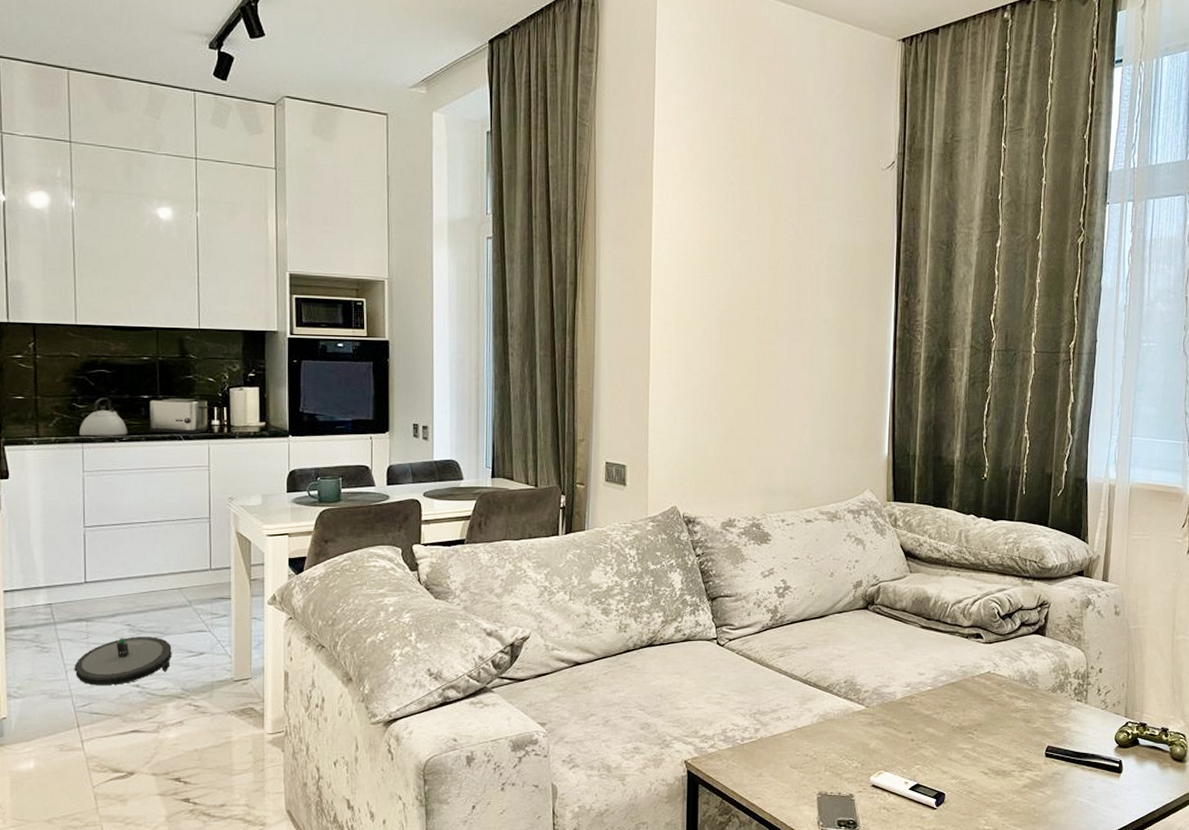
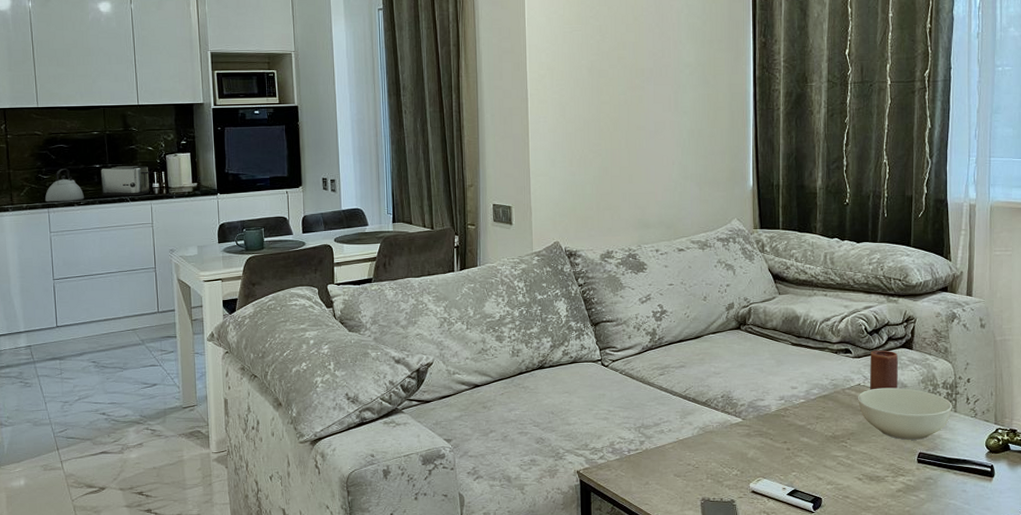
robot vacuum: present [74,637,173,686] -> none [51,371,131,415]
bowl: none [986,676,1083,732] -> present [857,387,952,440]
candle: none [1000,636,1030,678] -> present [870,350,898,390]

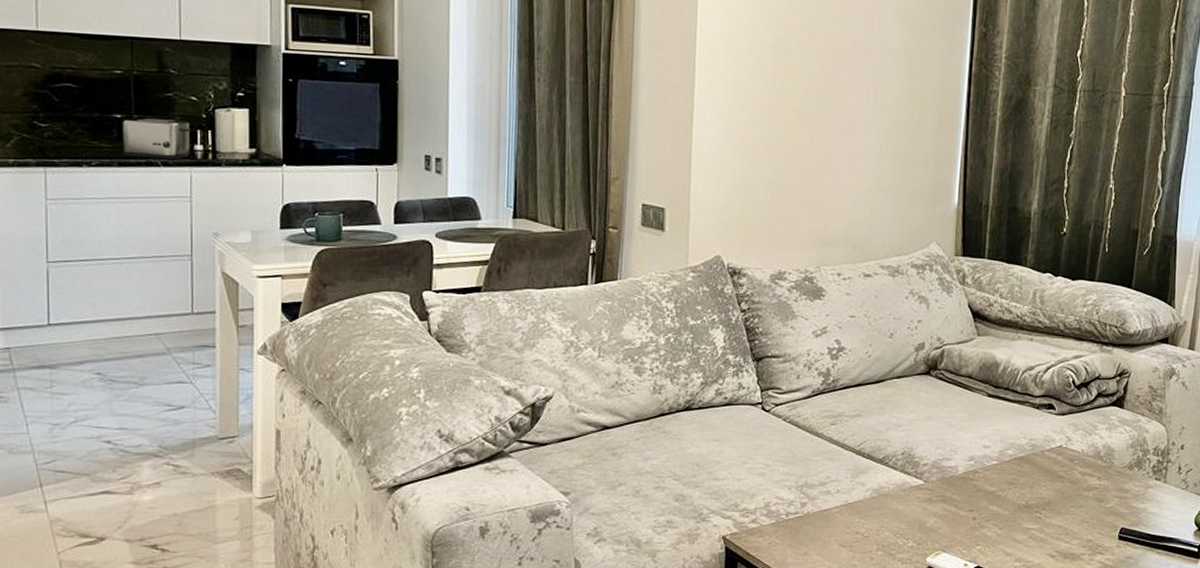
kettle: present [45,169,85,203] -> none [42,116,98,161]
bowl: present [857,387,952,440] -> none [1057,451,1162,513]
candle: present [870,350,898,390] -> none [1073,407,1107,453]

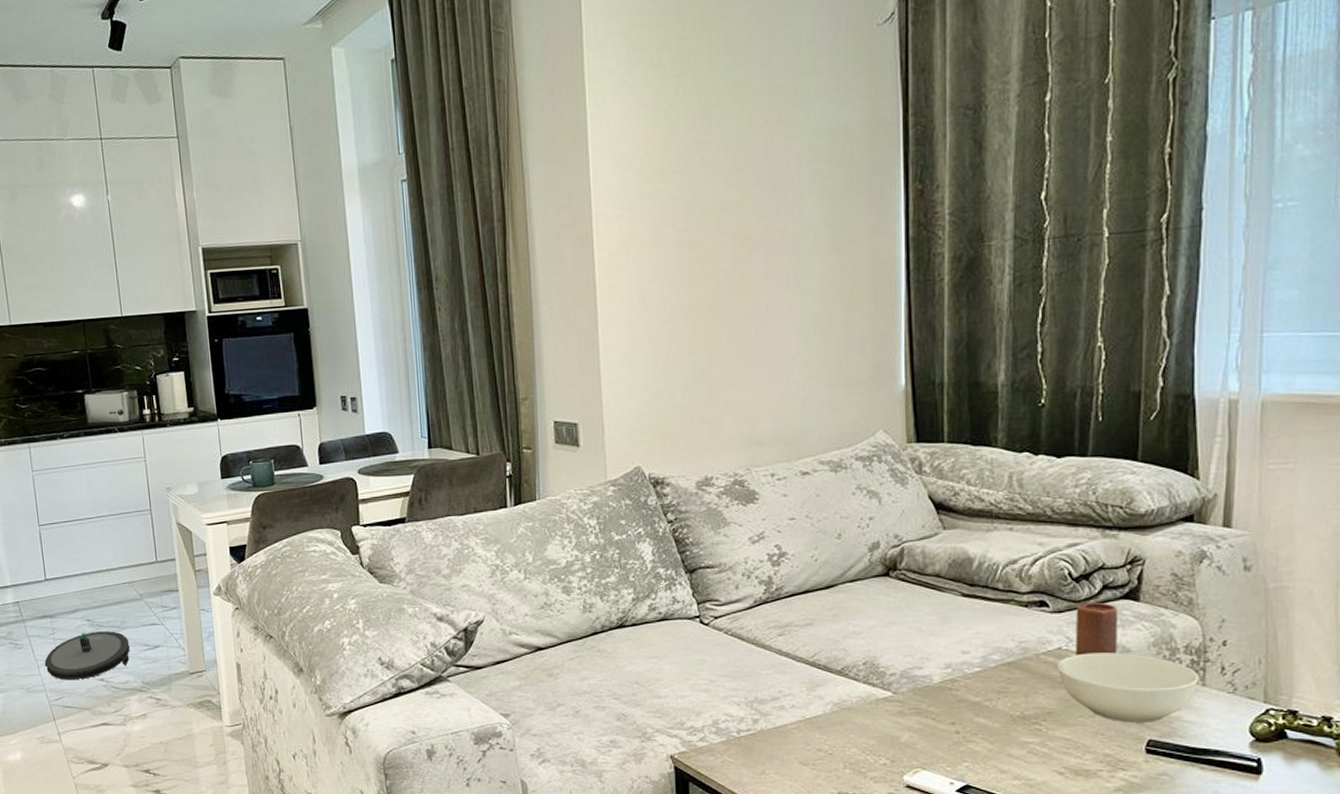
robot vacuum: none [36,387,149,441] -> present [44,631,131,680]
bowl: none [1057,451,1162,513] -> present [1057,652,1199,723]
candle: none [1073,407,1107,453] -> present [1076,602,1117,656]

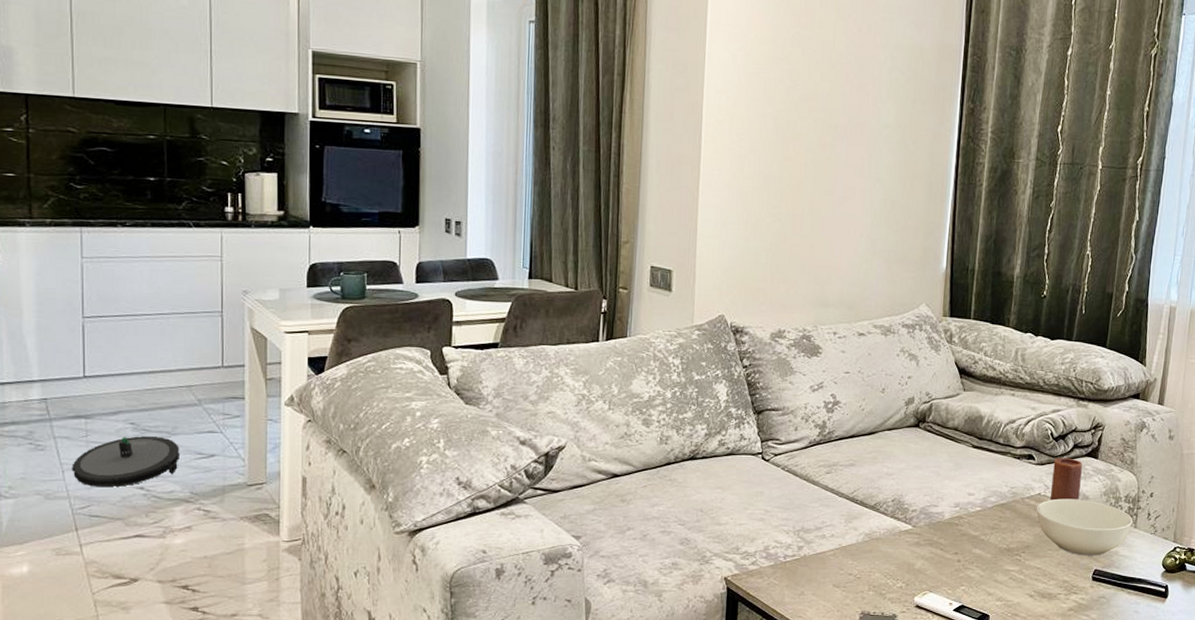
toaster: present [83,389,140,428] -> none [154,180,221,223]

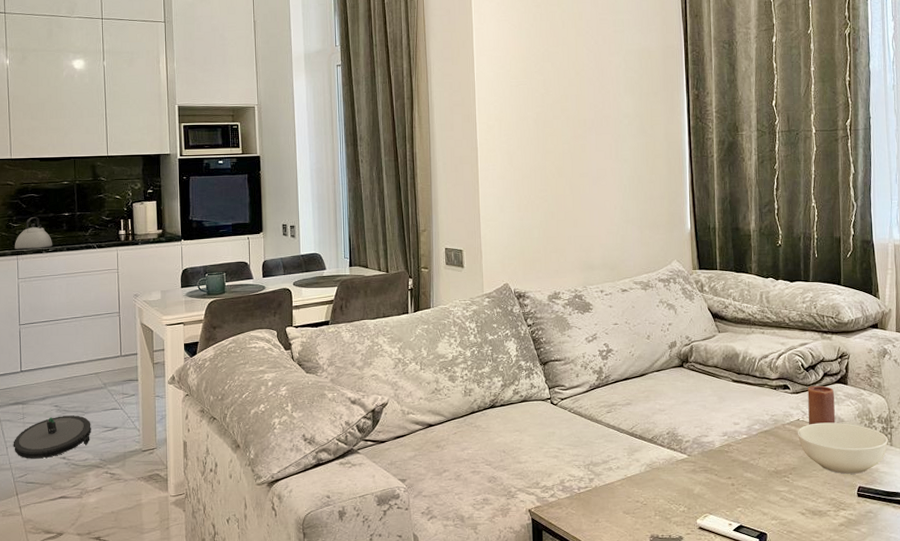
kettle: none [78,178,132,222] -> present [15,217,53,250]

